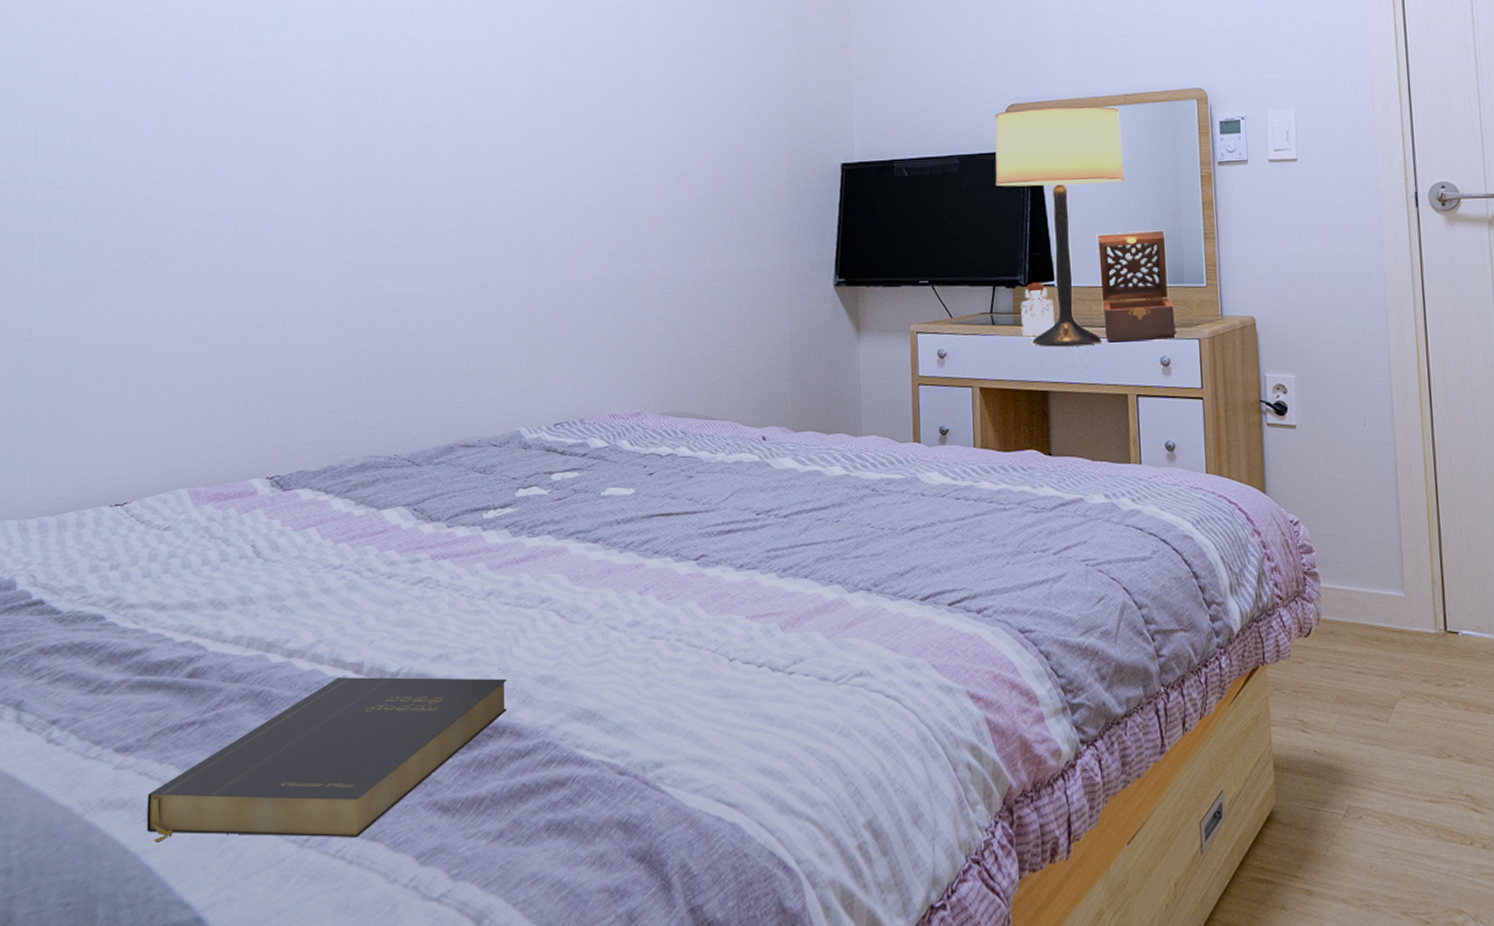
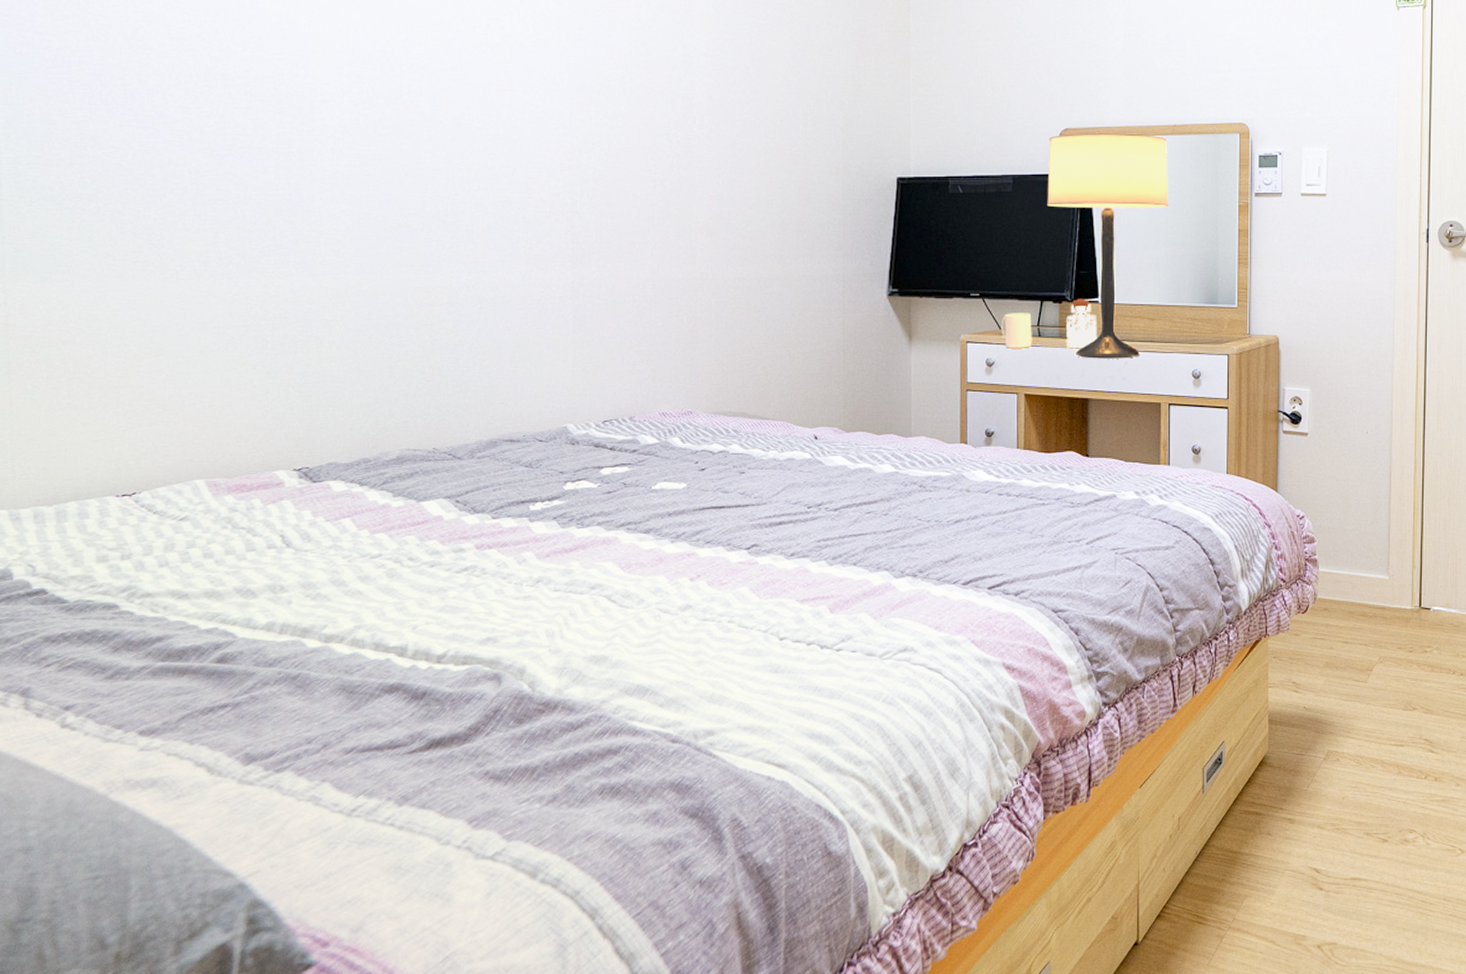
book: present [147,677,508,842] -> none [178,659,559,817]
cup: none [952,299,986,338] -> present [1001,313,1032,348]
jewelry box: present [1098,231,1176,343] -> none [1141,255,1207,356]

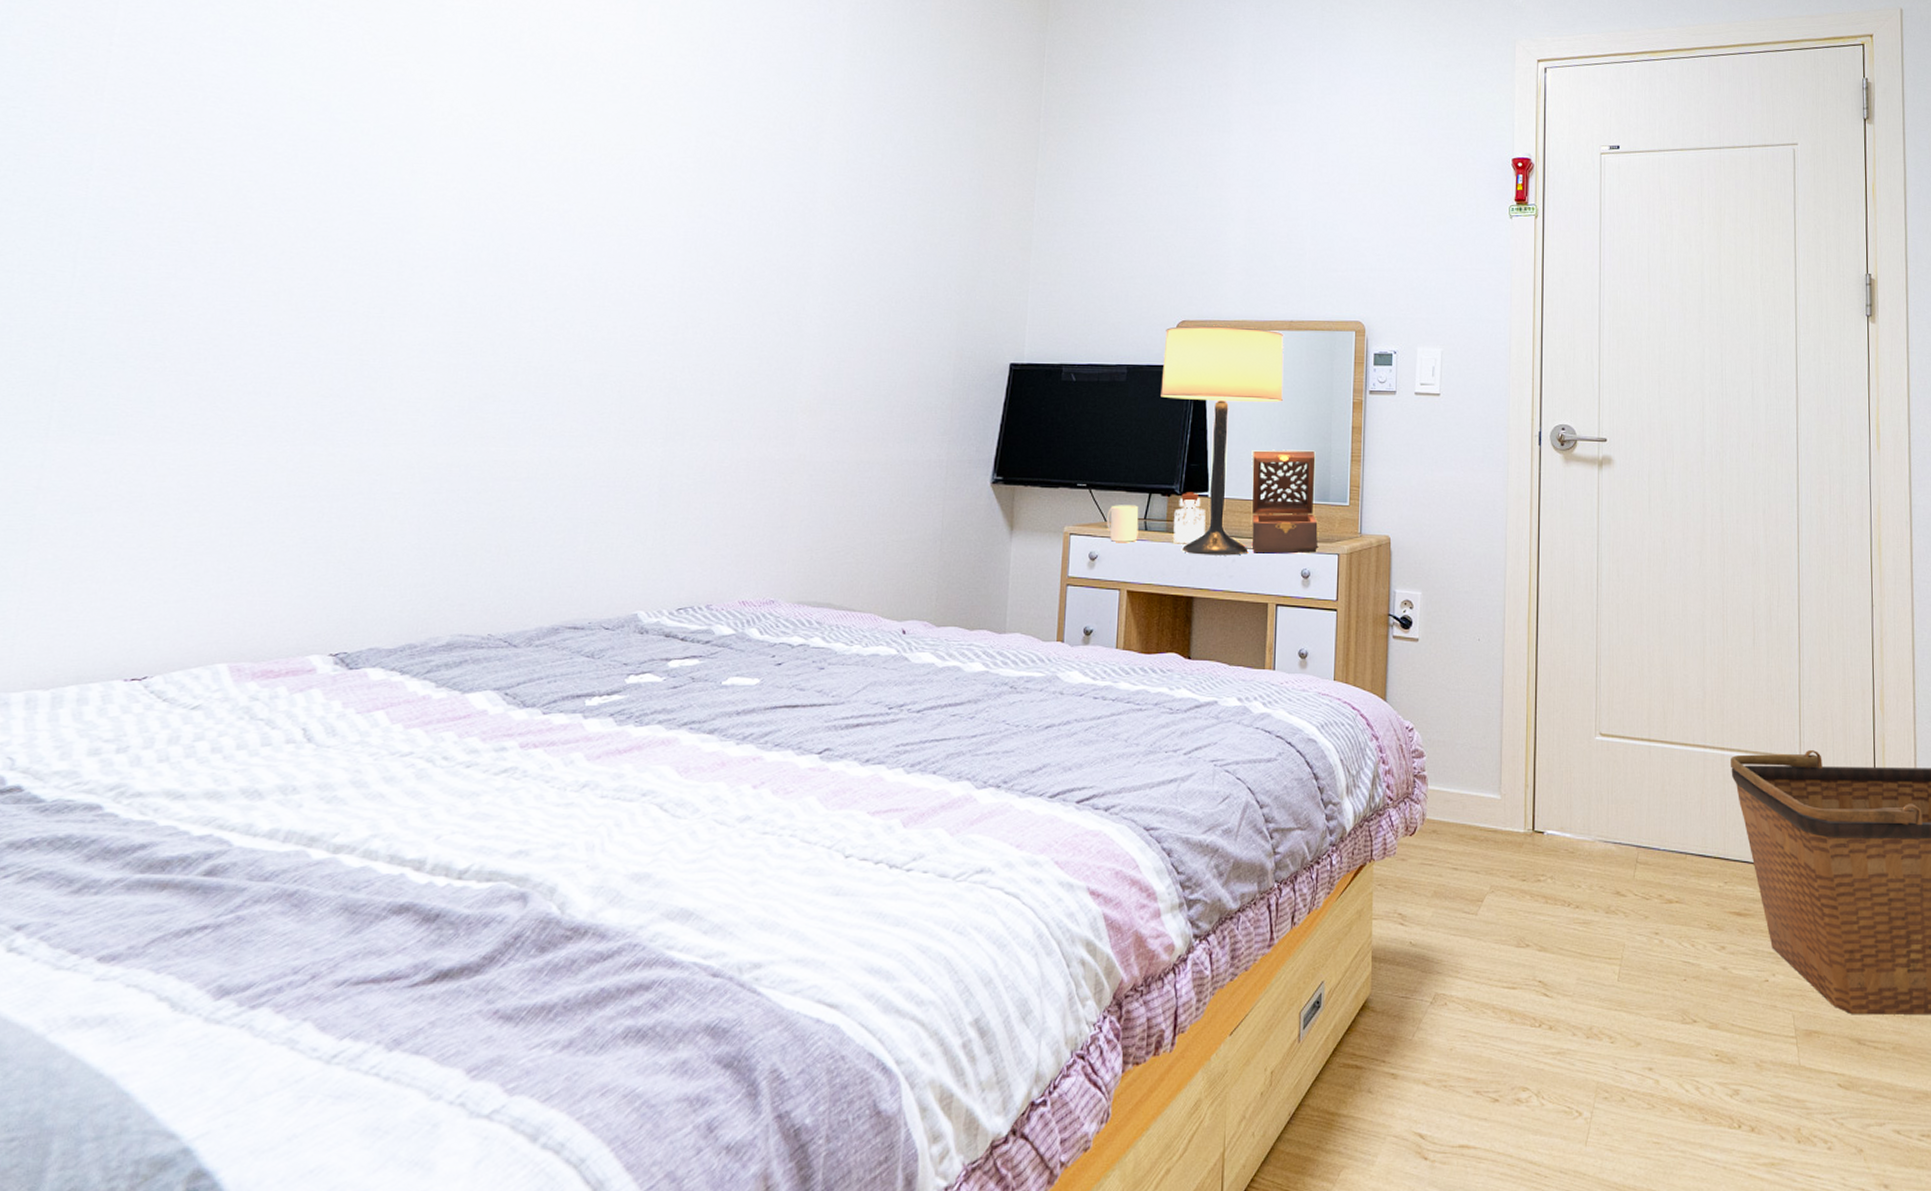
jewelry box: none [1141,255,1207,356] -> present [1251,450,1318,554]

